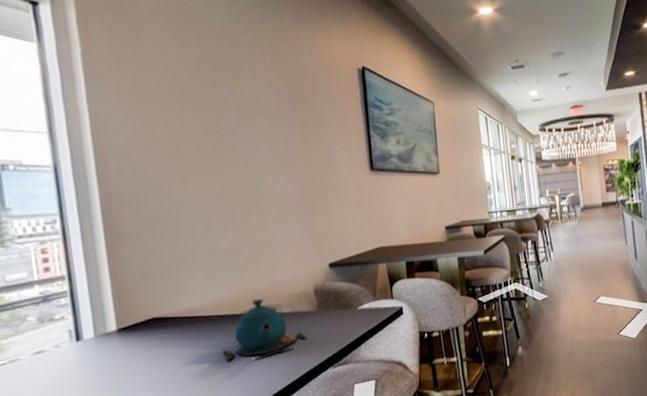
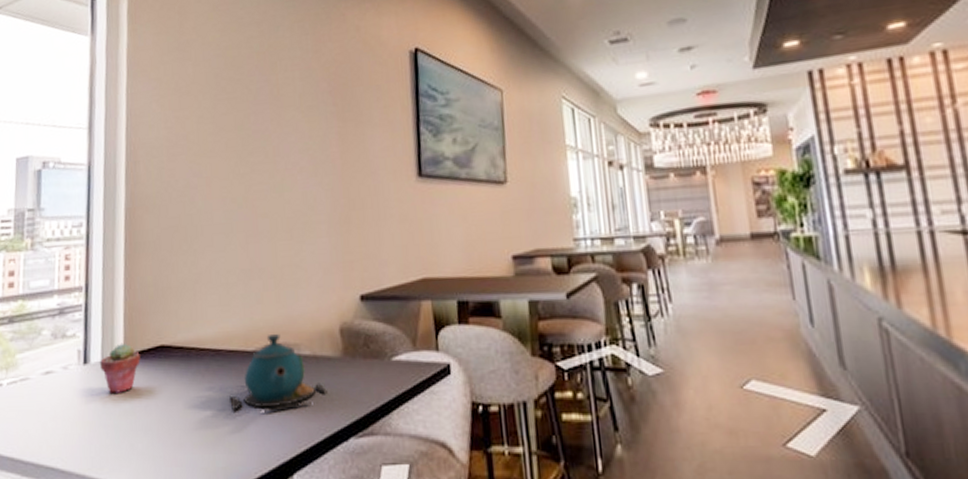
potted succulent: none [93,319,135,362] -> present [100,343,140,393]

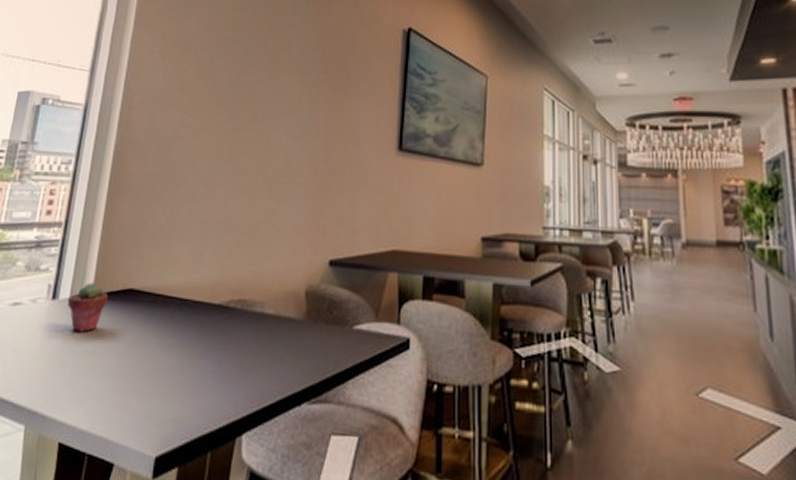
teapot: present [229,334,327,413] -> none [189,290,286,368]

